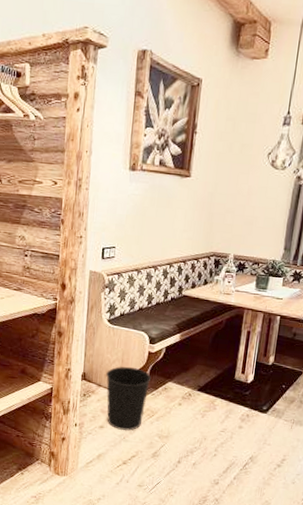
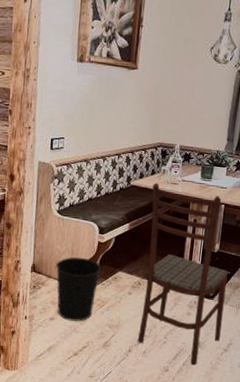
dining chair: none [188,293,284,480] -> present [138,183,229,365]

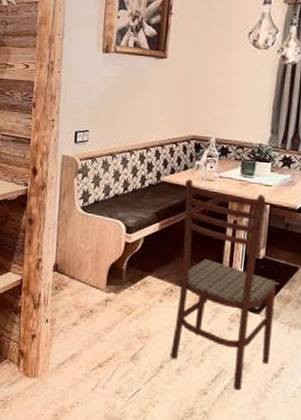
wastebasket: present [56,257,101,322] -> none [79,257,128,330]

